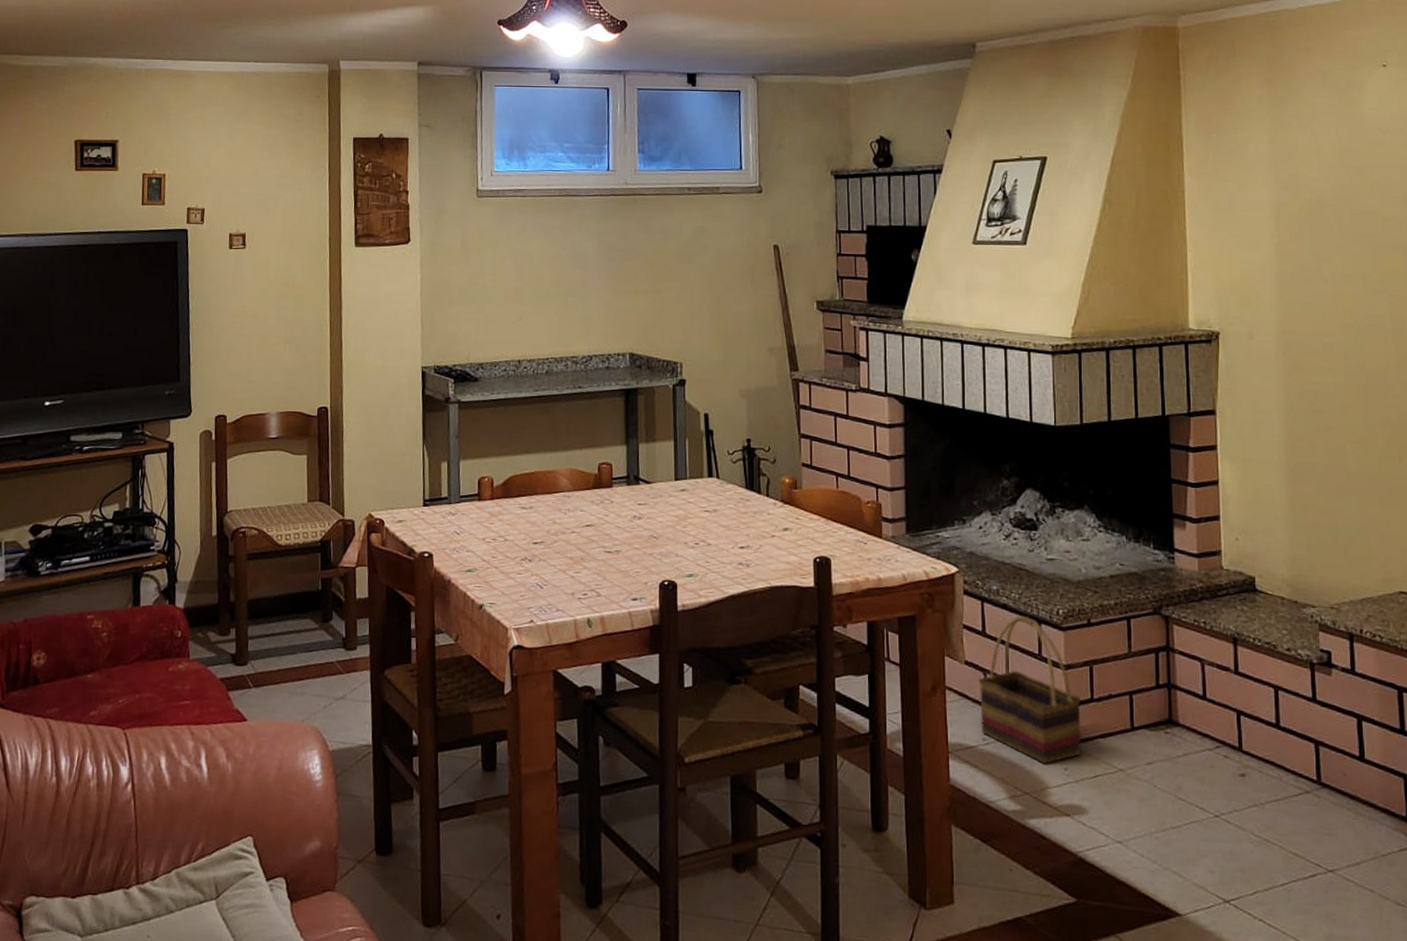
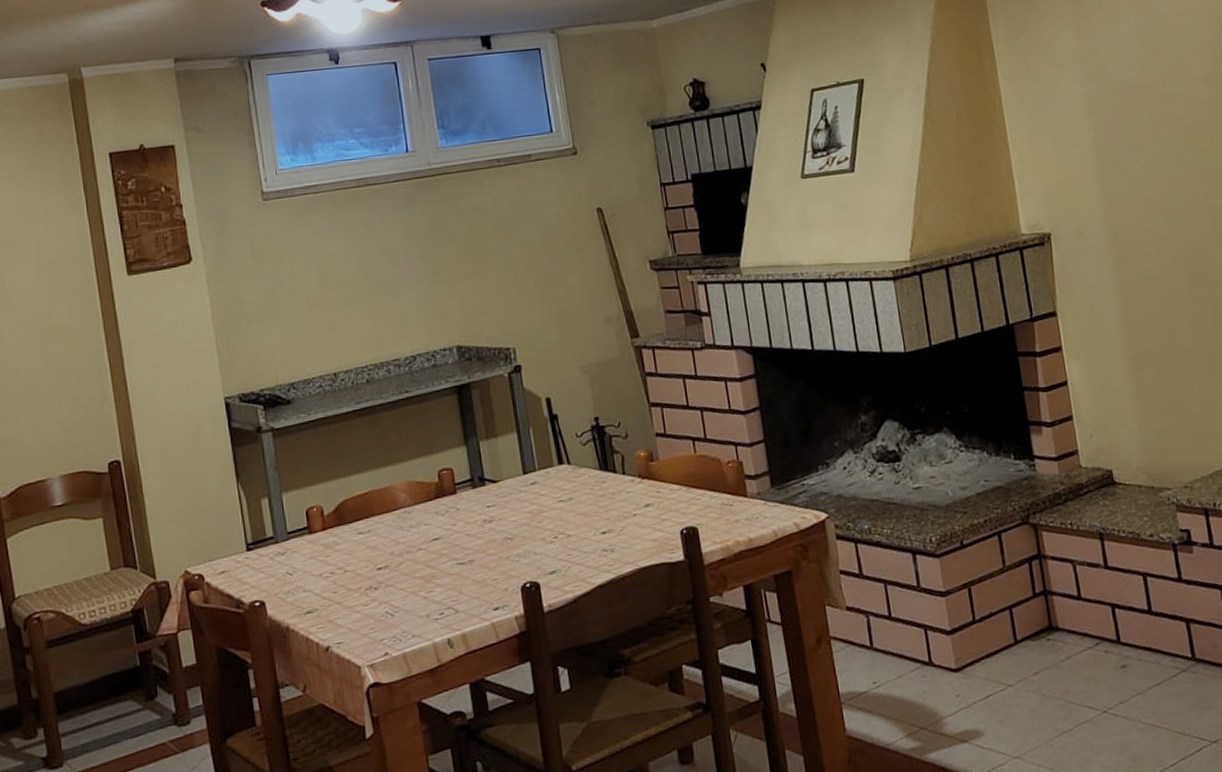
basket: present [979,615,1082,764] -> none [862,549,971,695]

